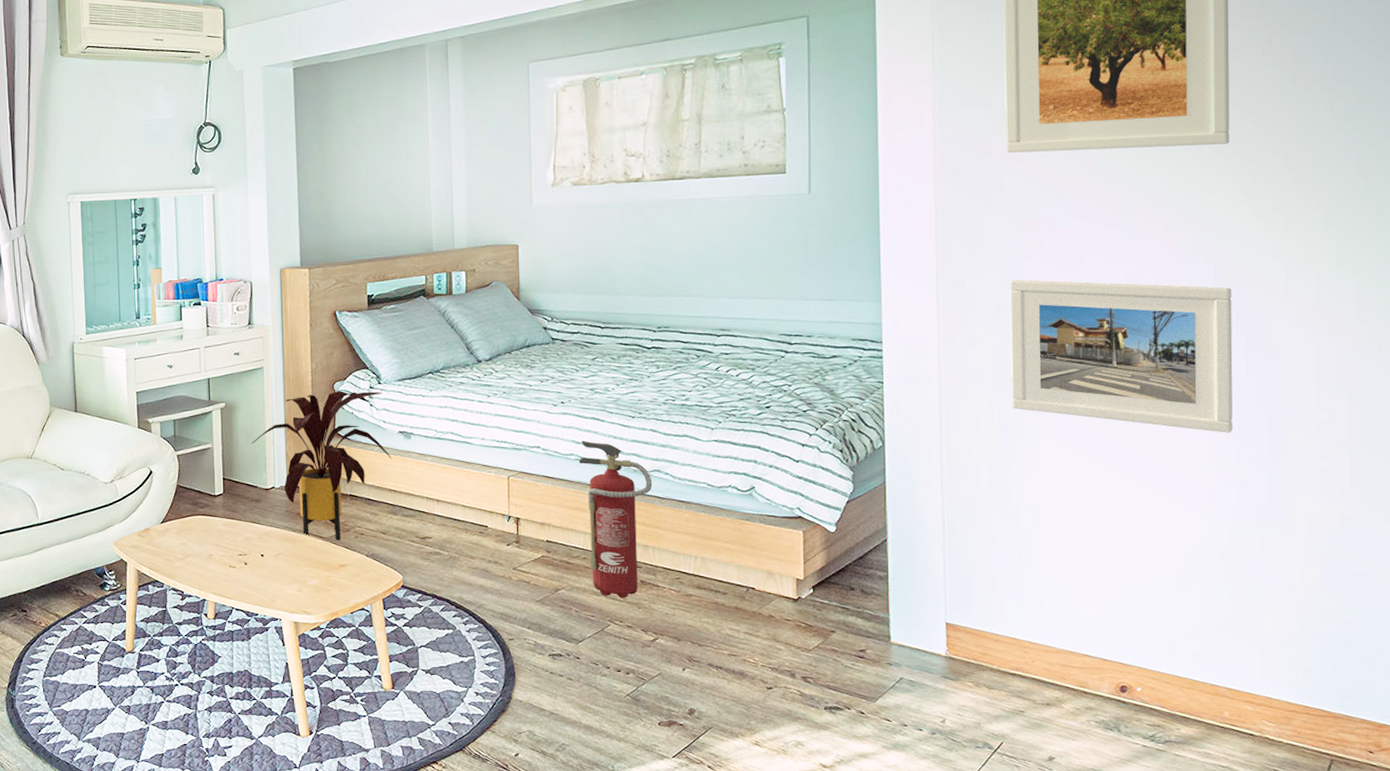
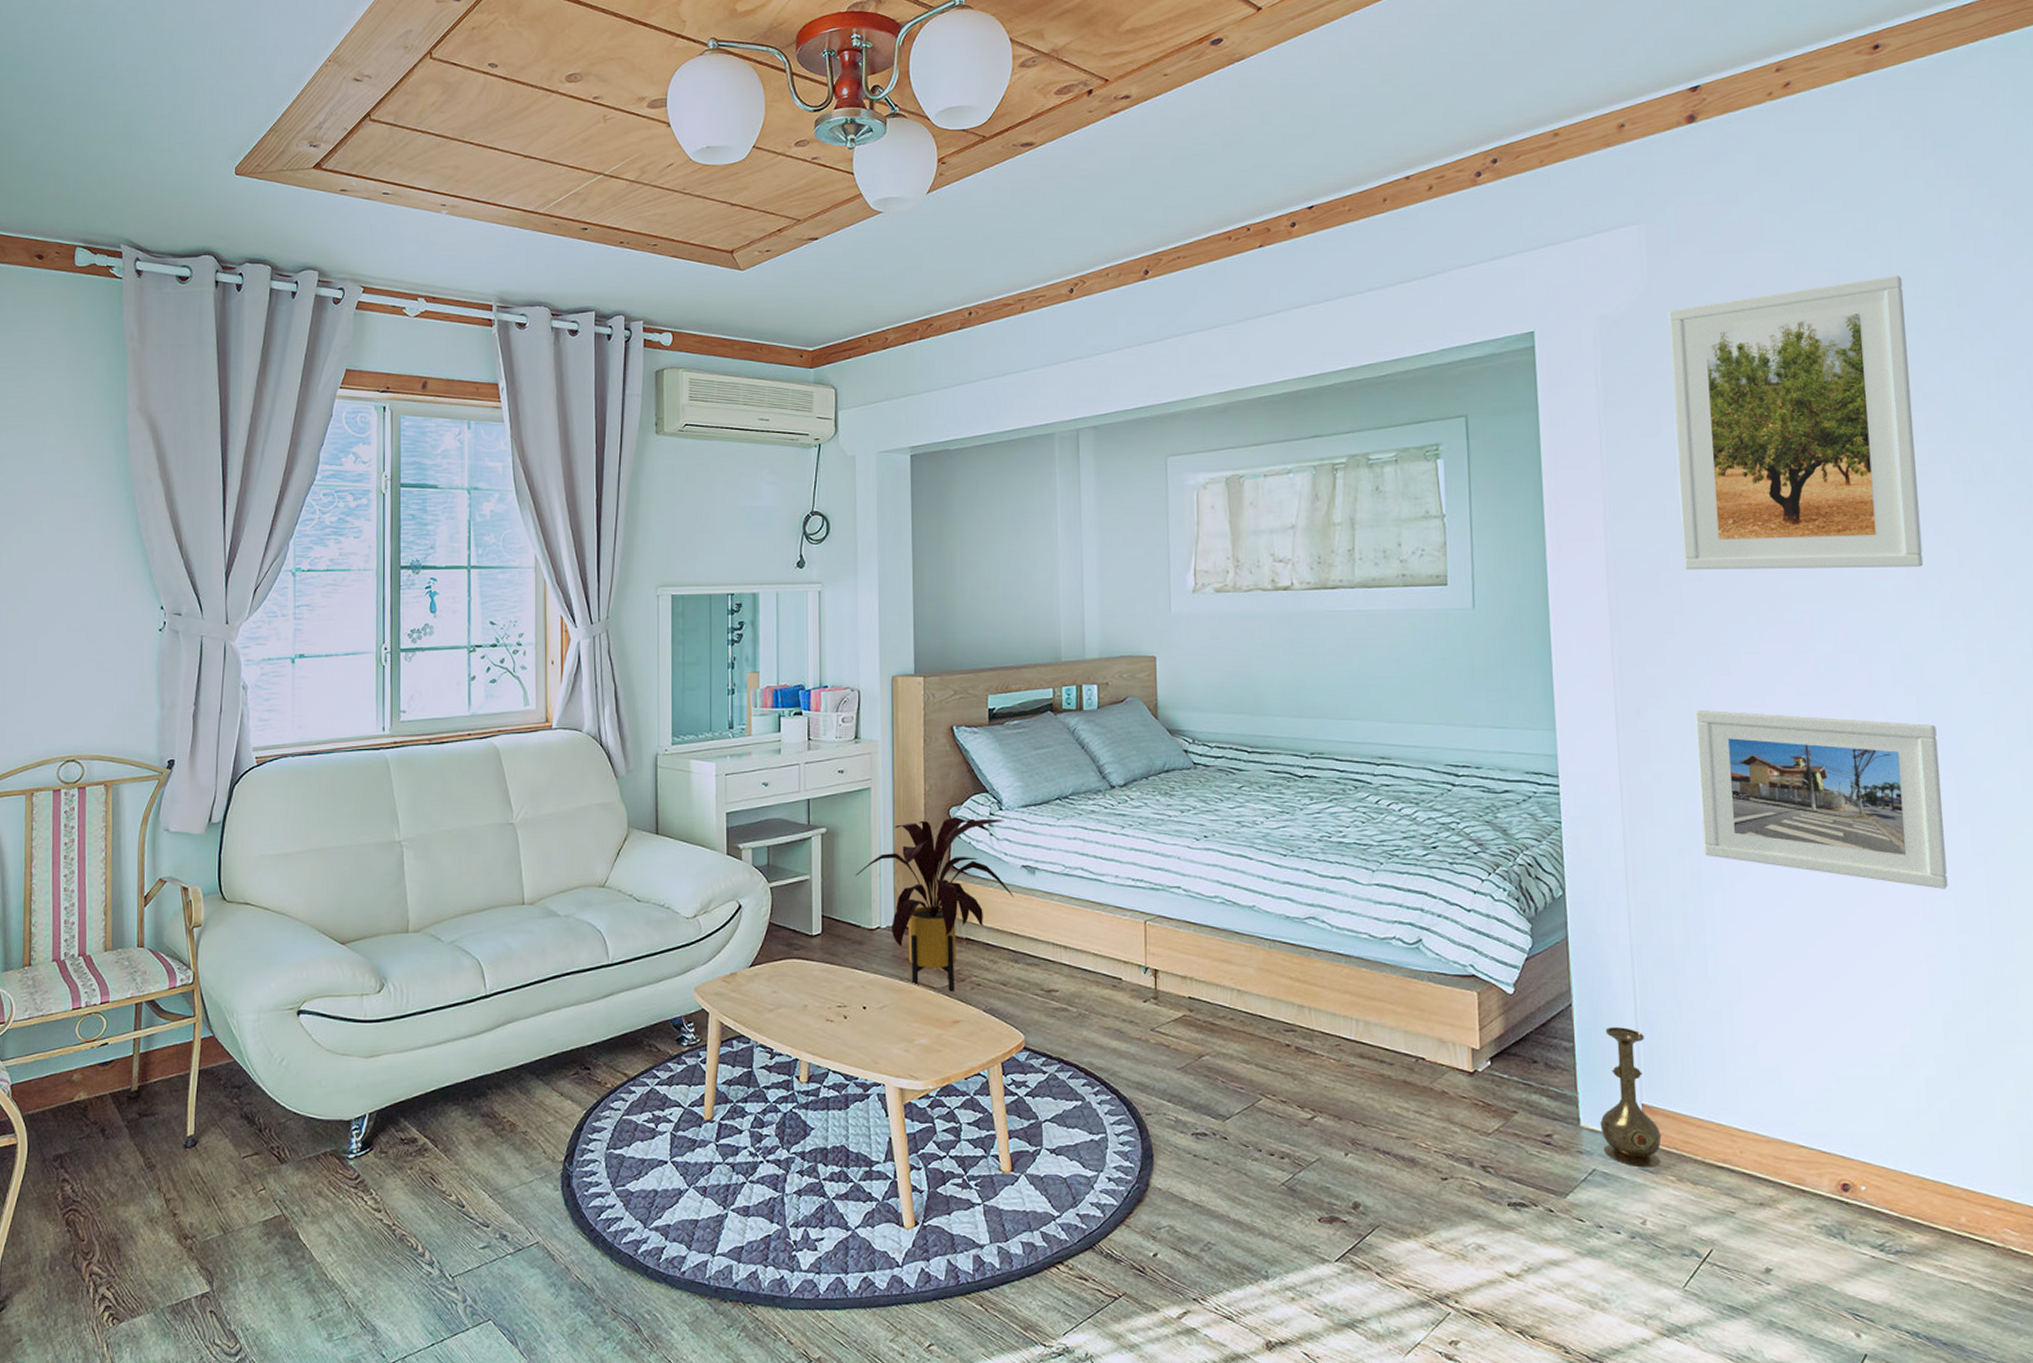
fire extinguisher: present [578,440,653,598] -> none [1224,881,1308,1068]
vase: none [908,558,962,676] -> present [1600,1027,1662,1168]

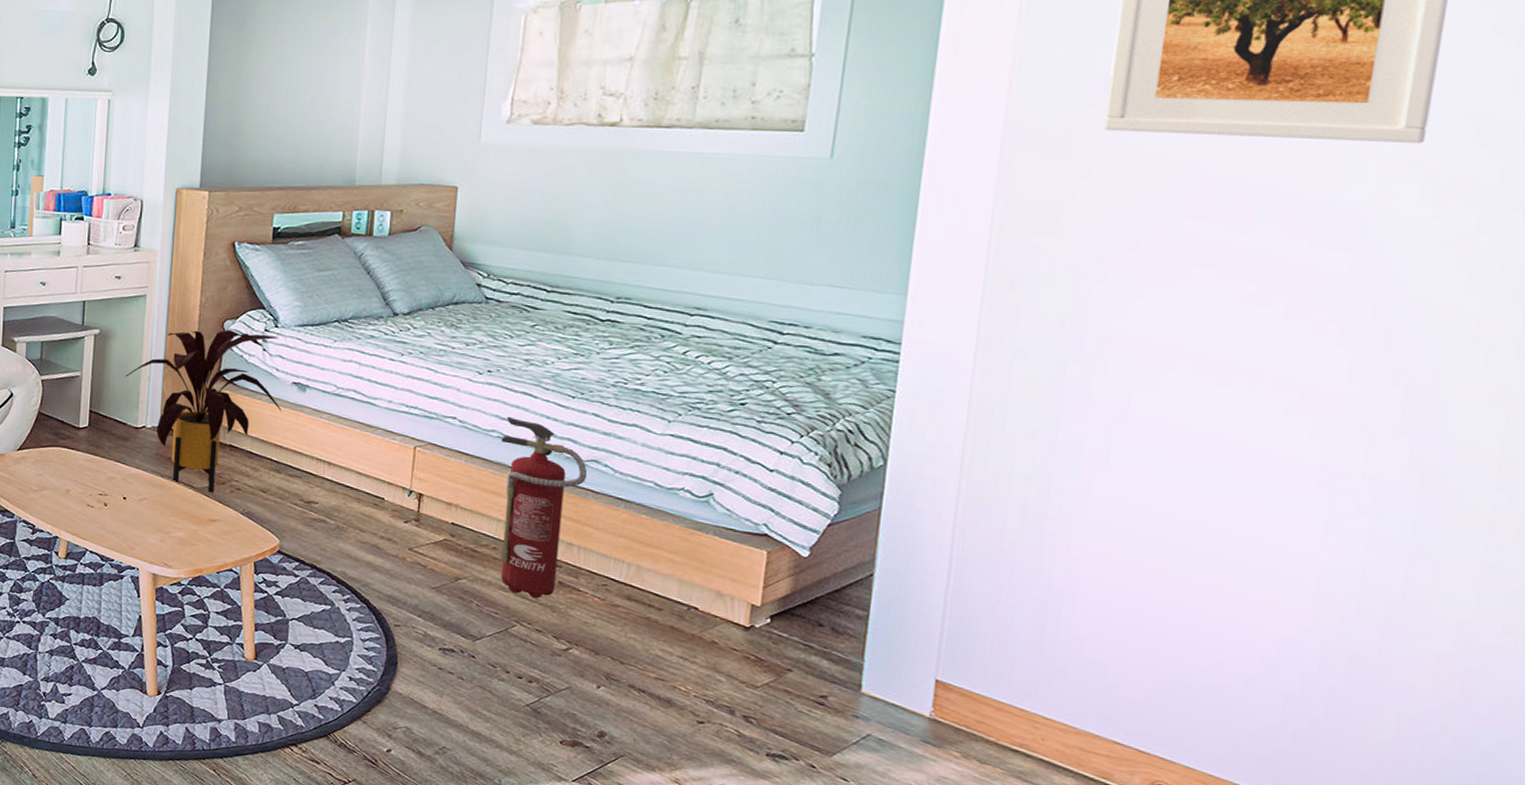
fire extinguisher: none [1224,881,1308,1068] -> present [500,416,588,599]
vase: present [1600,1027,1662,1168] -> none [883,601,953,741]
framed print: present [1694,709,1948,889] -> none [1062,285,1395,504]

